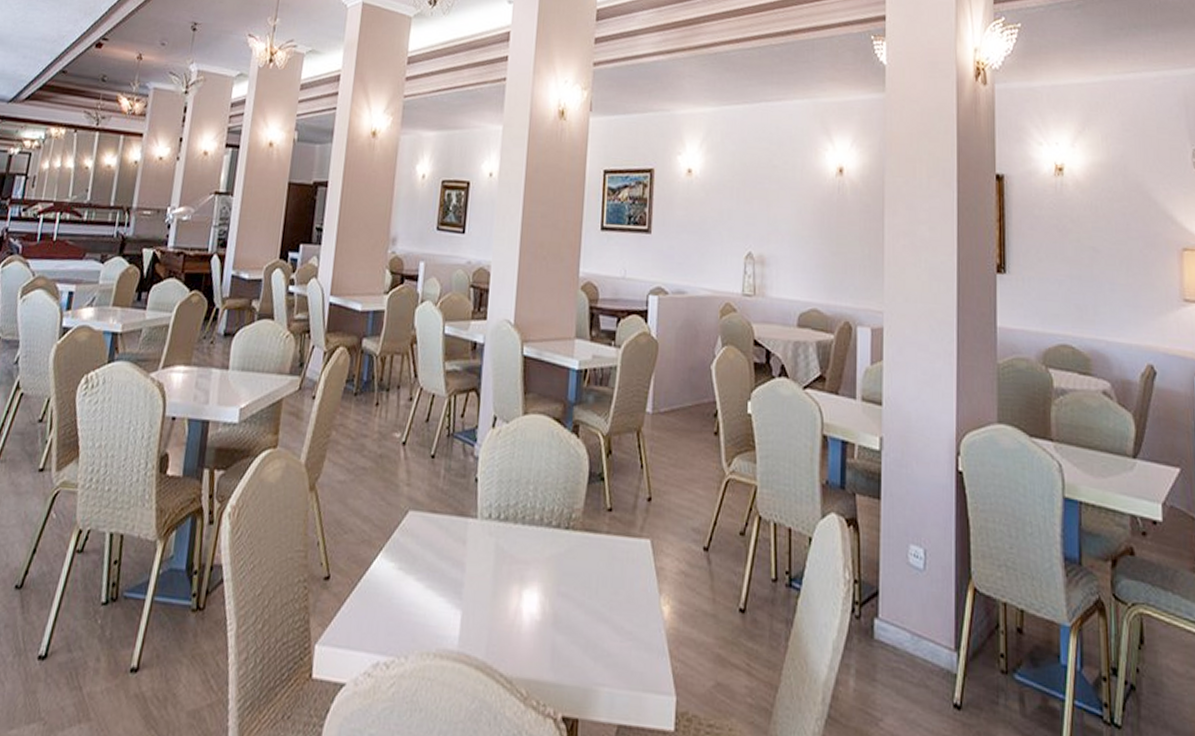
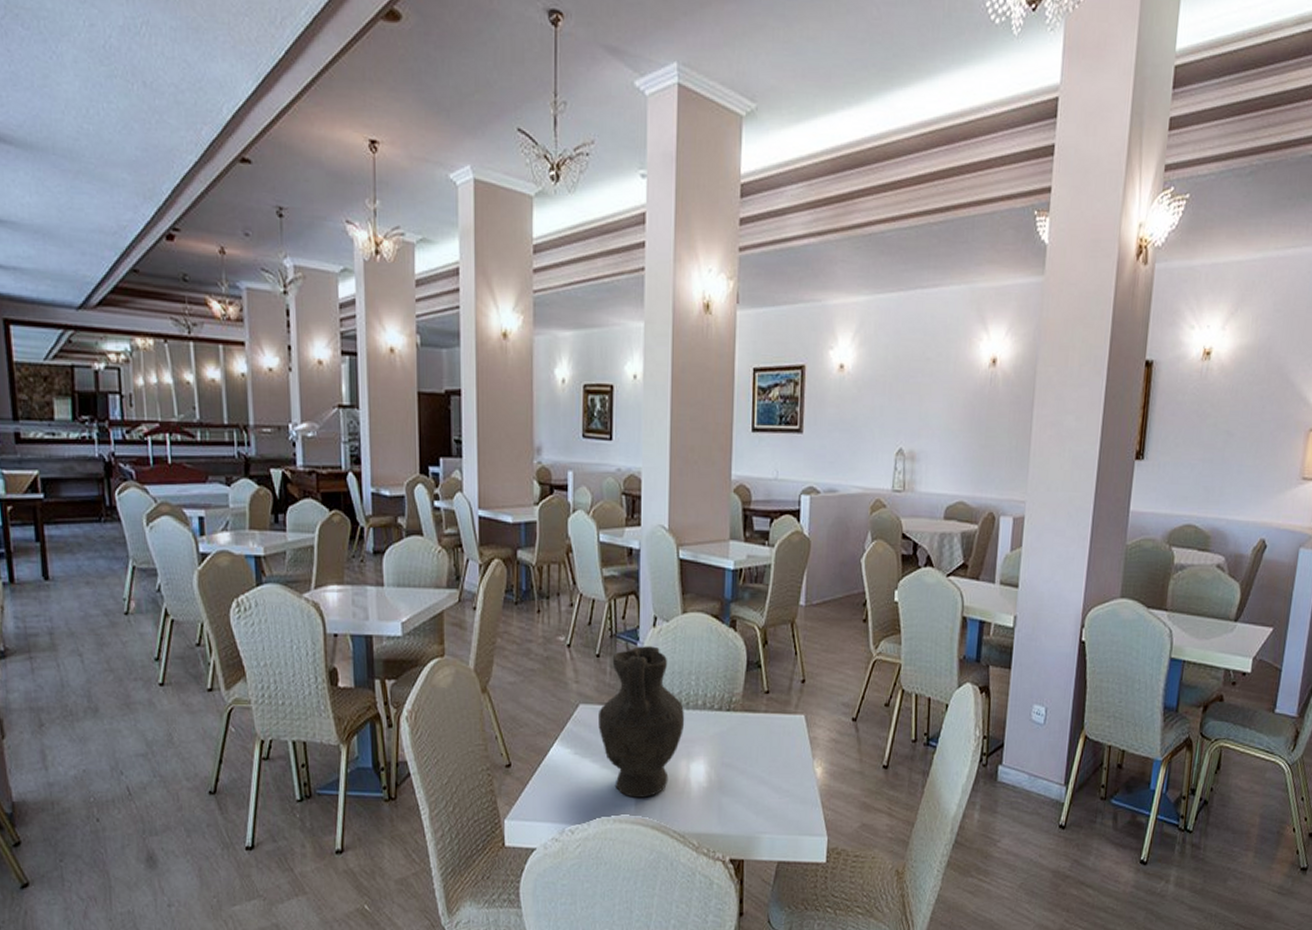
decorative vase: none [426,448,520,629] -> present [598,646,685,798]

